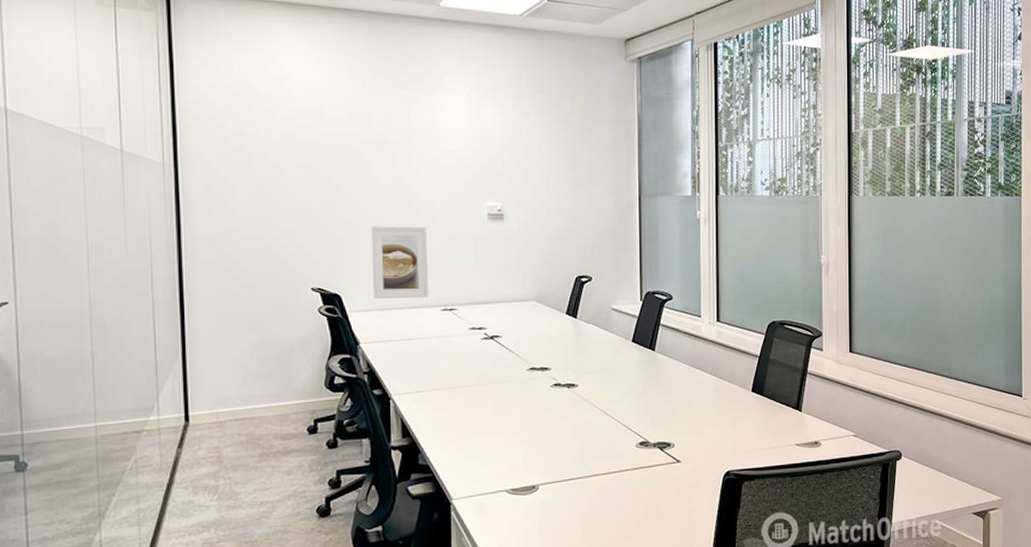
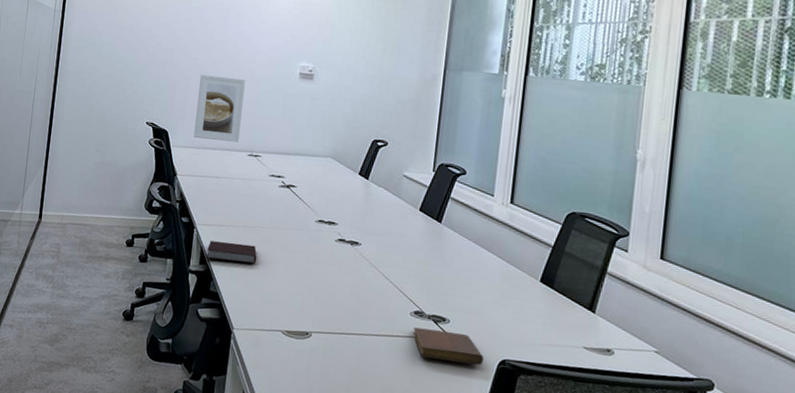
notebook: none [409,407,468,430] -> present [206,241,257,264]
notebook: none [640,454,710,486] -> present [413,327,484,366]

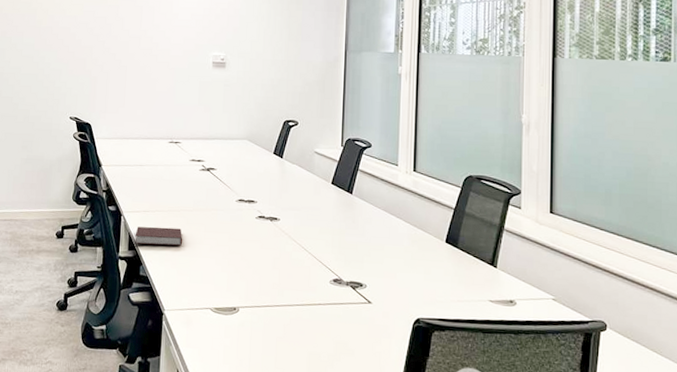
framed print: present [194,74,245,142] -> none [116,69,162,131]
notebook: present [413,327,484,366] -> none [333,294,400,326]

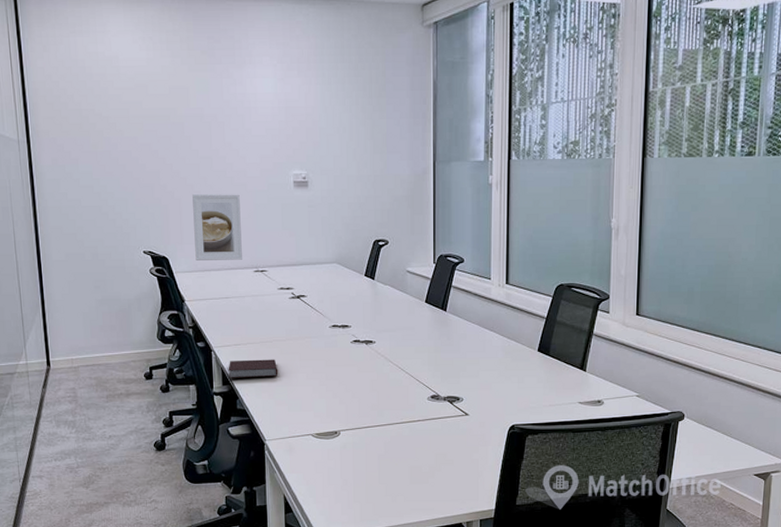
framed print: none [116,69,162,131] -> present [192,194,242,260]

